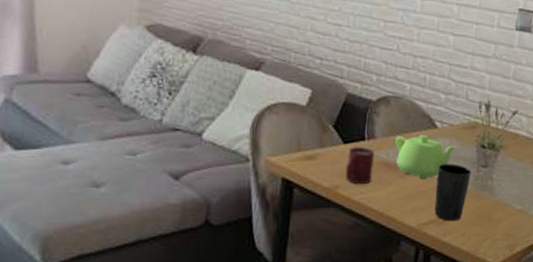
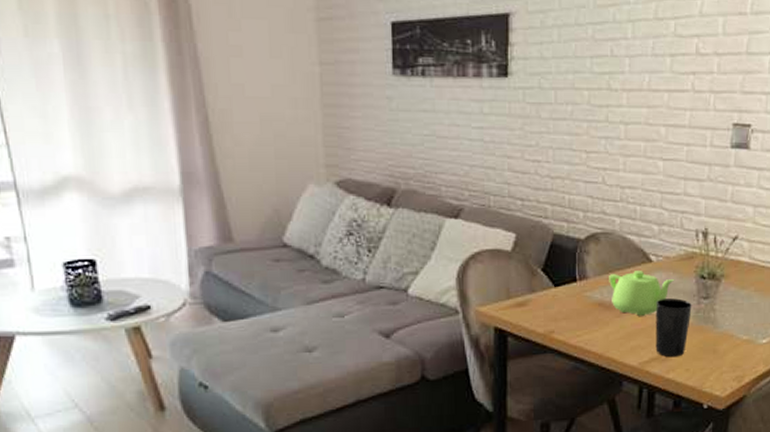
cup: present [345,147,374,185] -> none [559,289,589,328]

